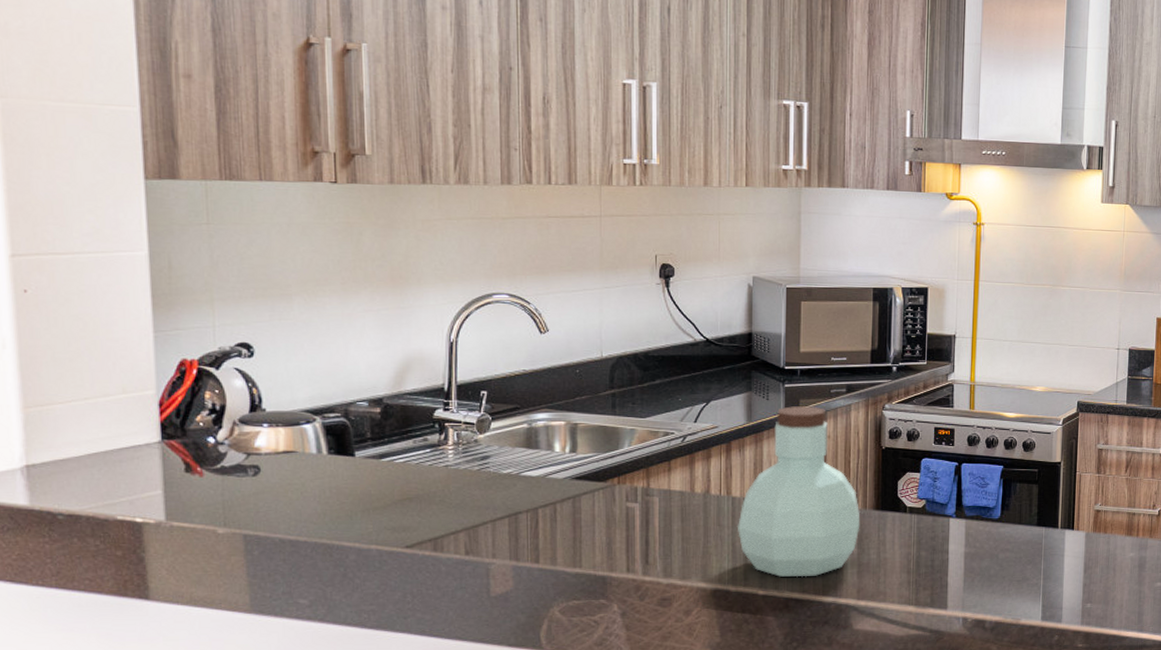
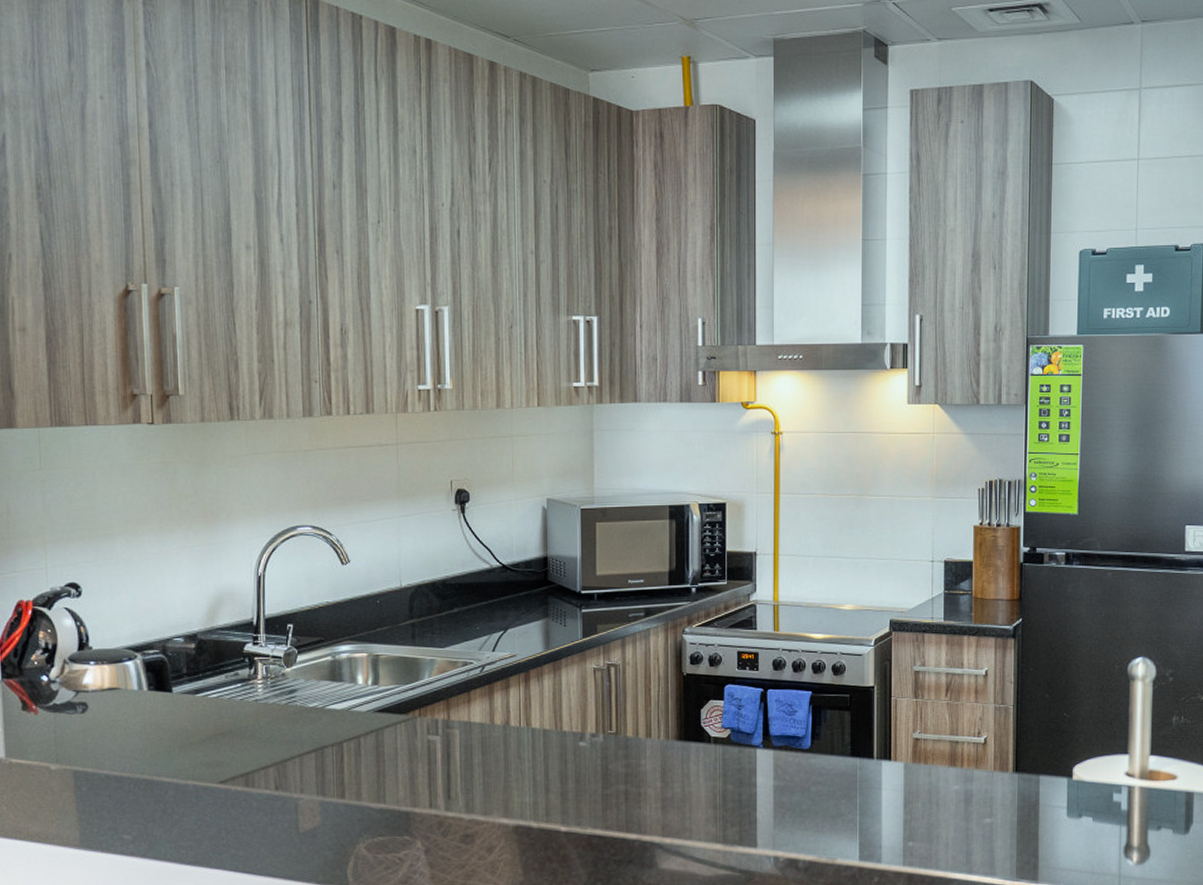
jar: present [736,406,861,578] -> none [537,632,663,813]

